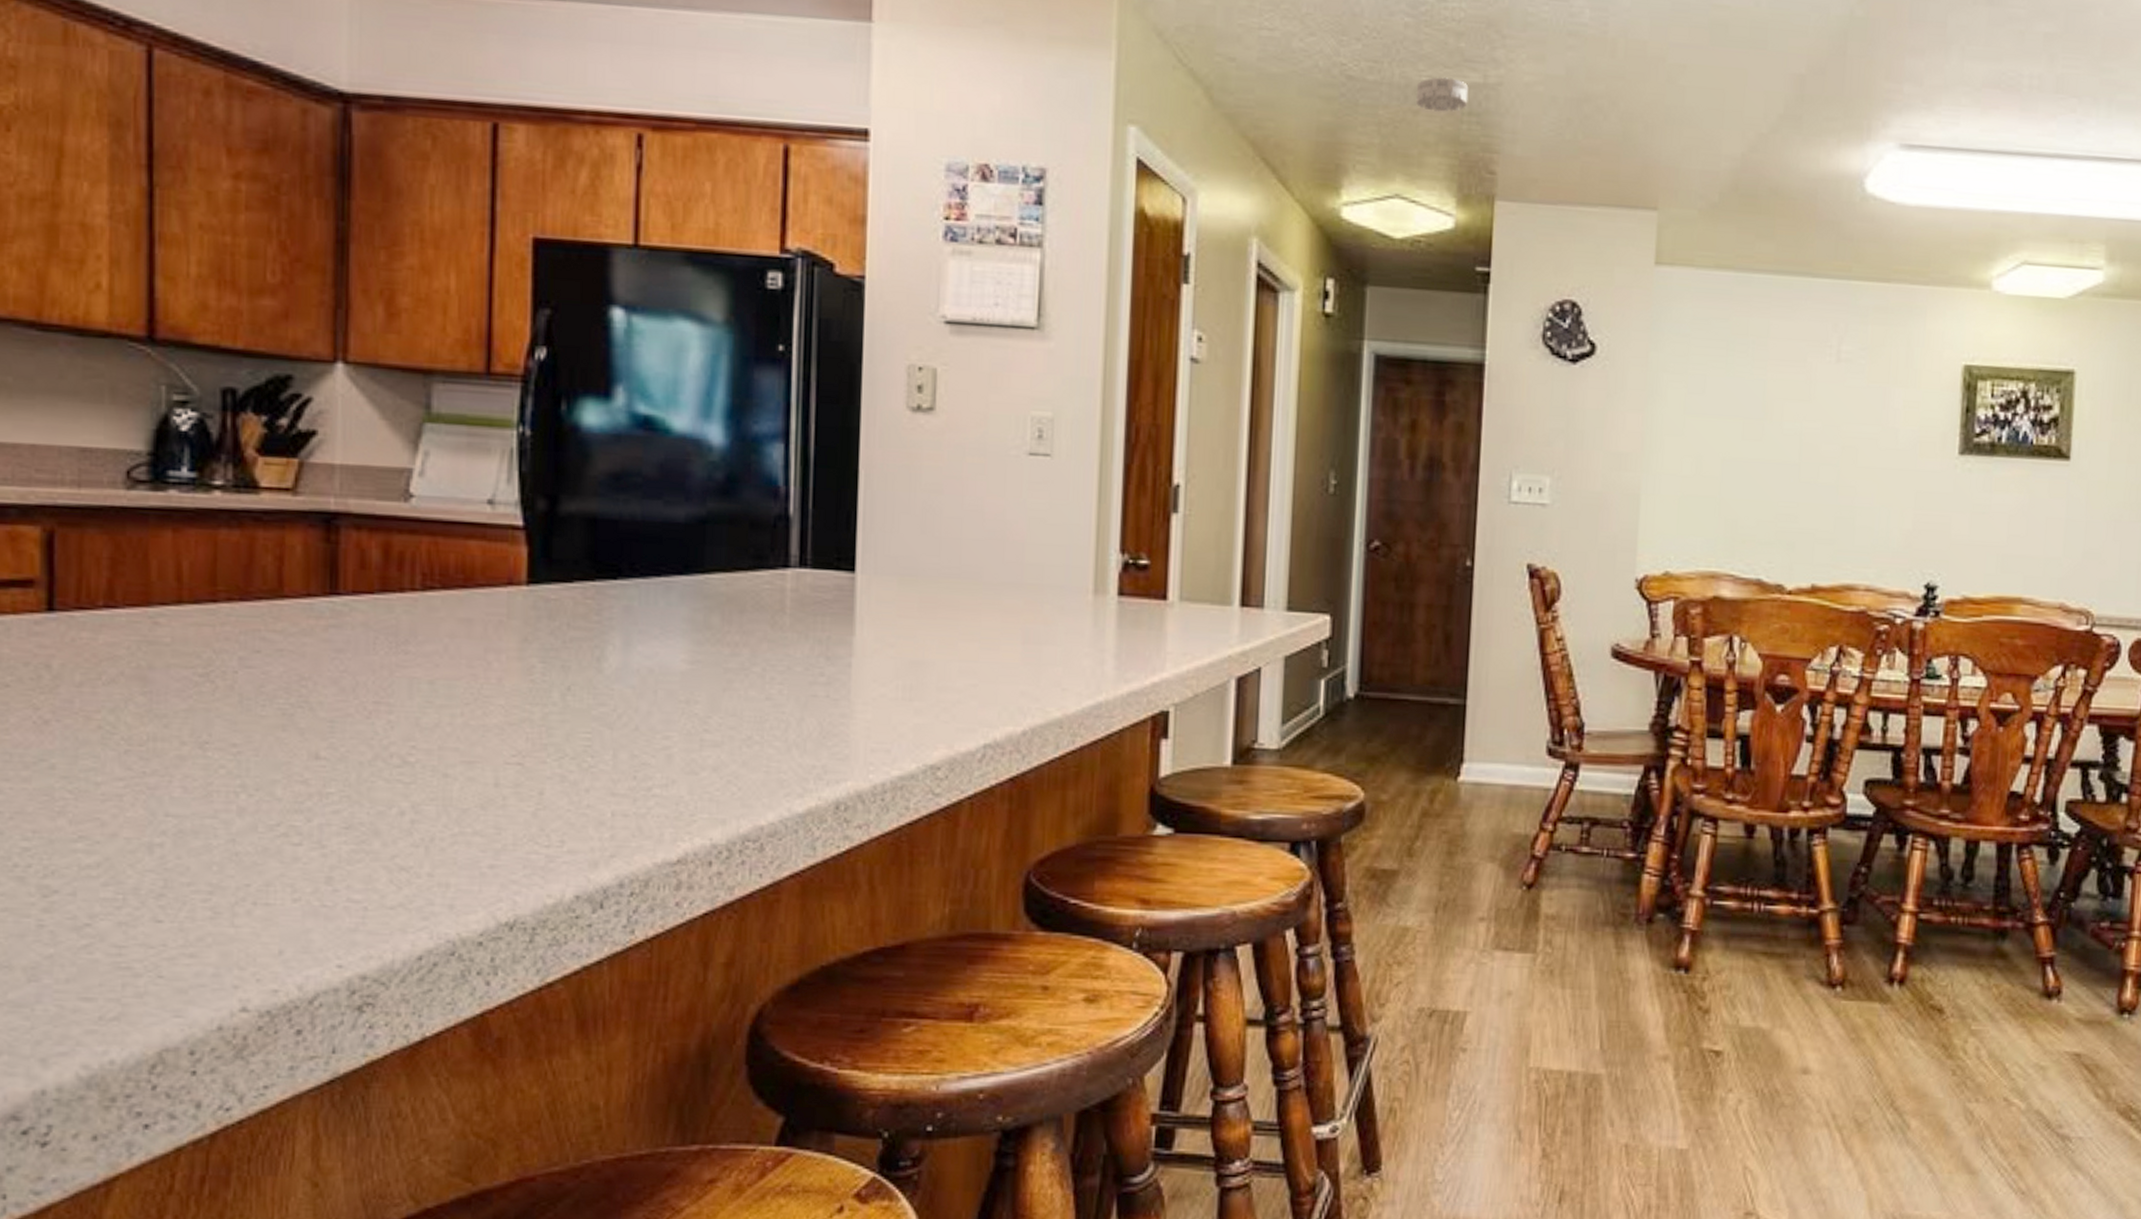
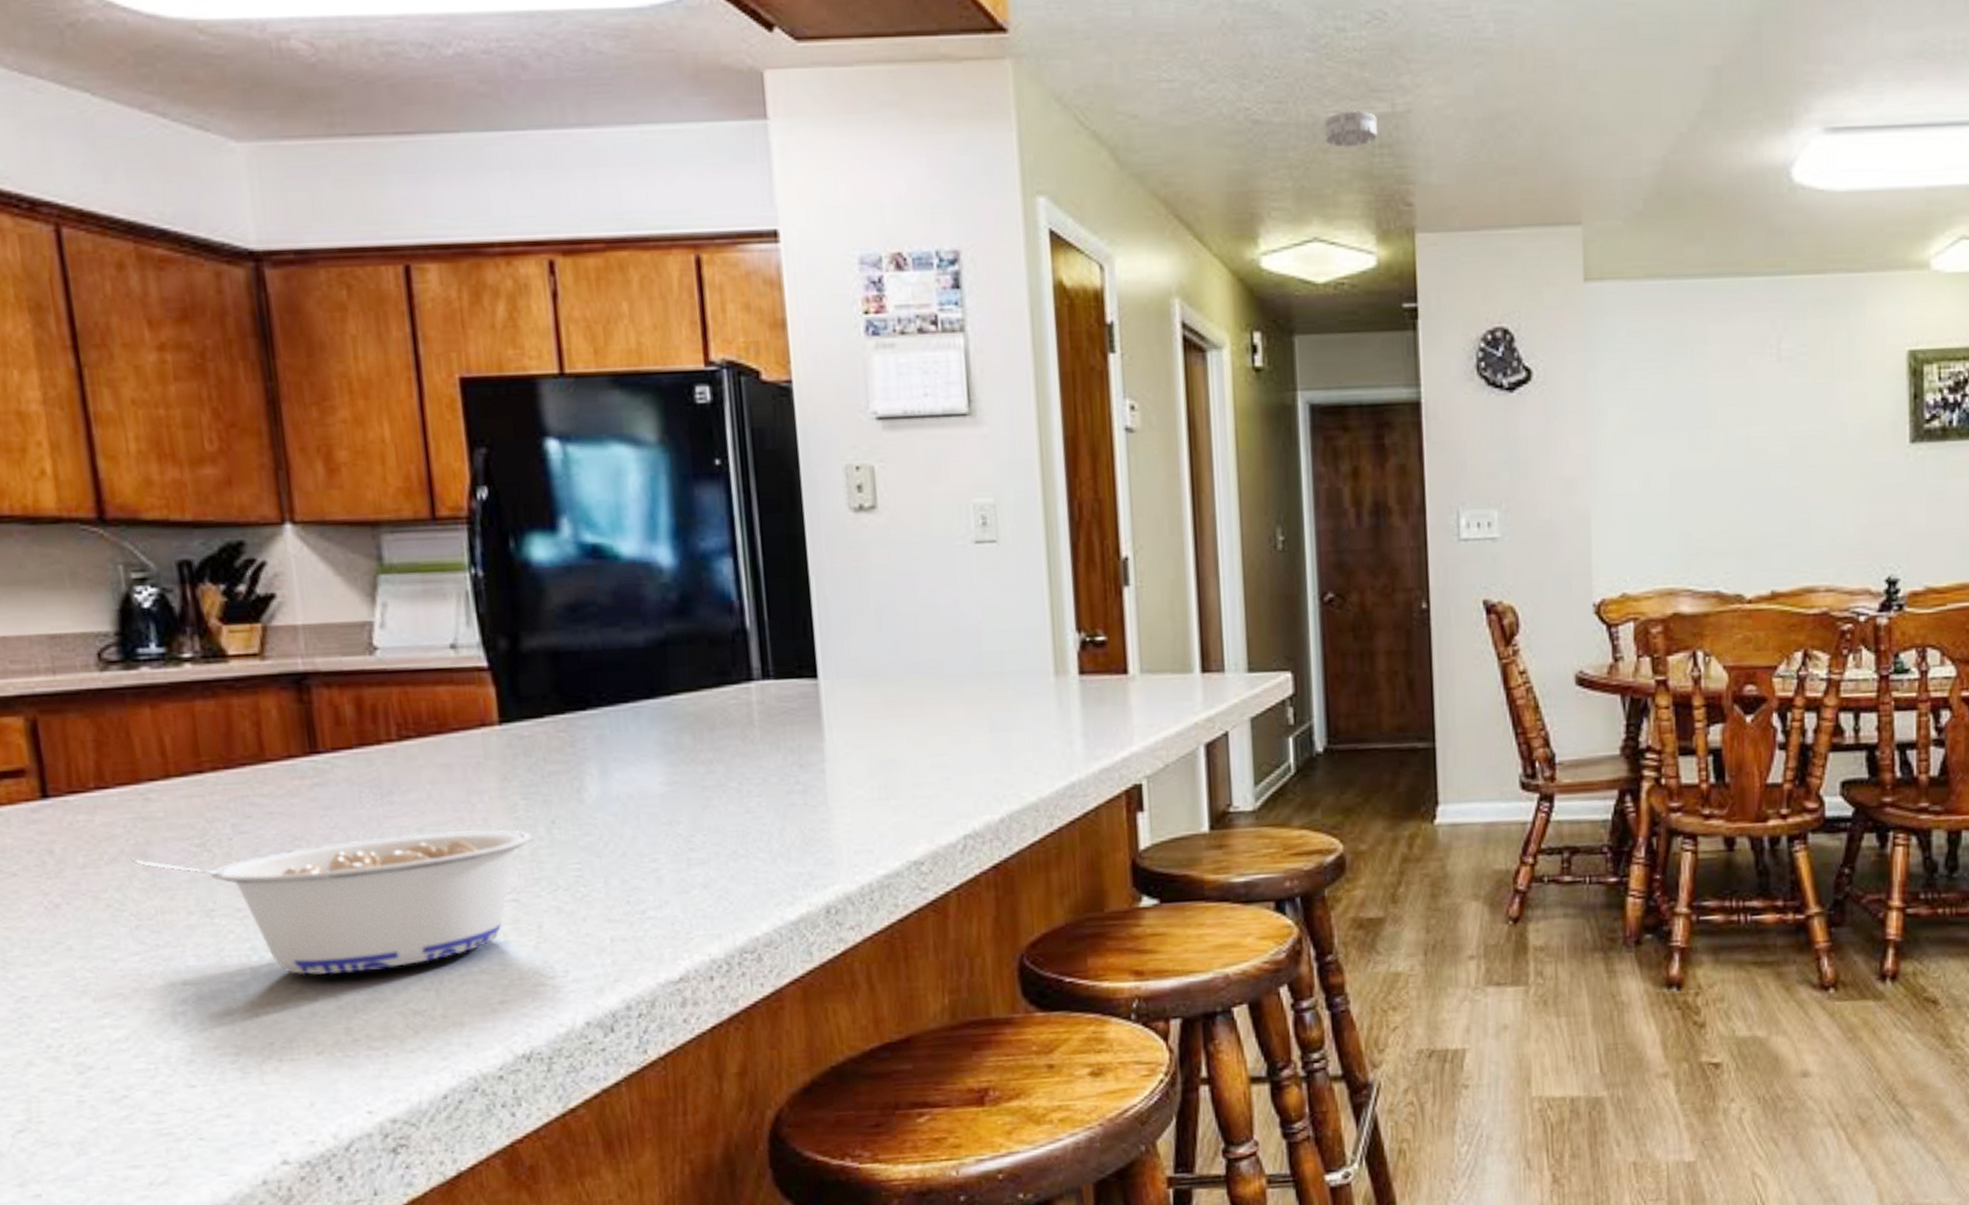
legume: none [128,681,546,821] -> present [129,829,533,975]

